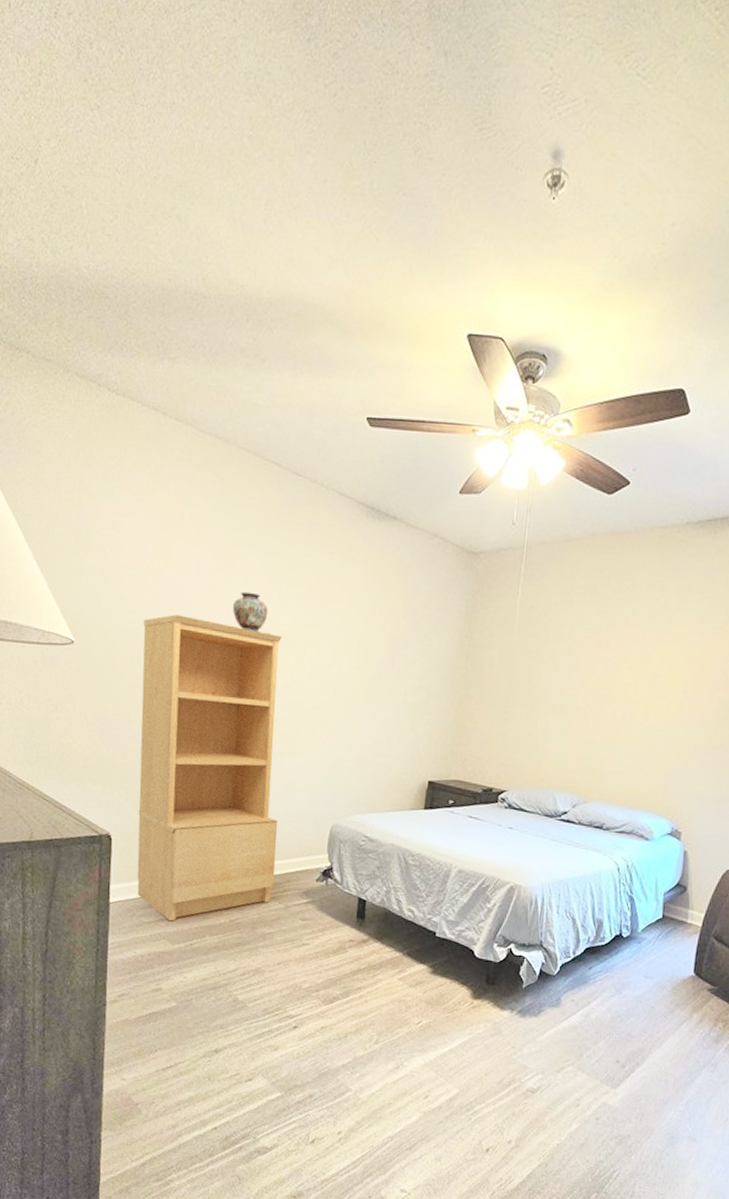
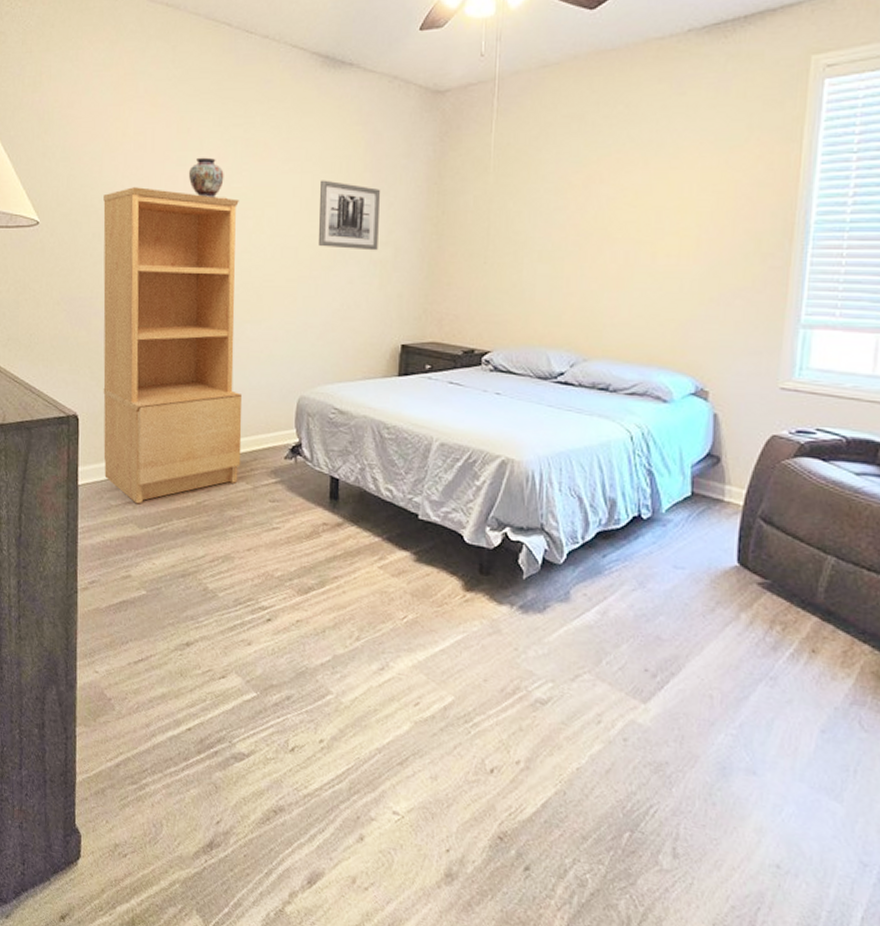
wall art: none [356,624,416,694] -> present [318,180,380,251]

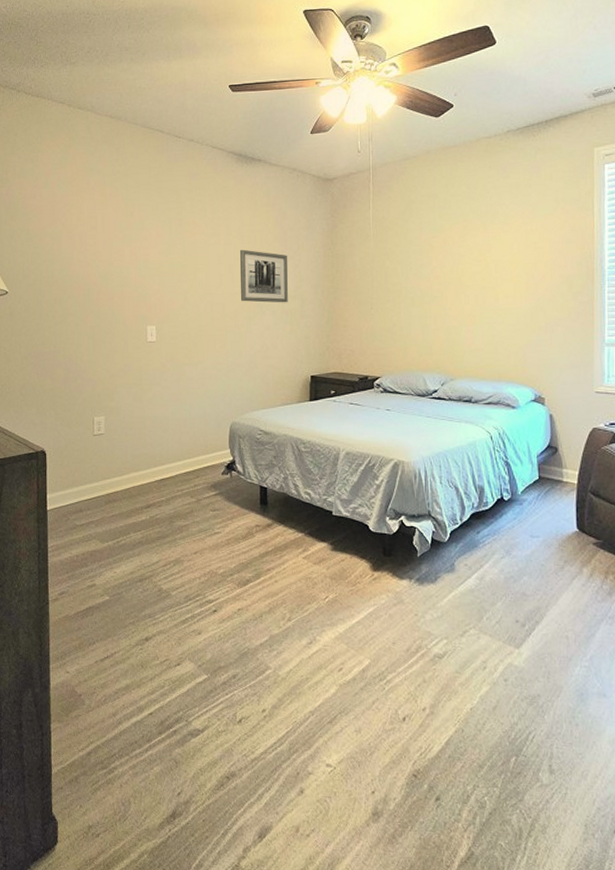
bookcase: present [103,187,243,504] -> none [63,260,186,522]
decorative vase: present [188,157,226,200] -> none [133,234,165,268]

